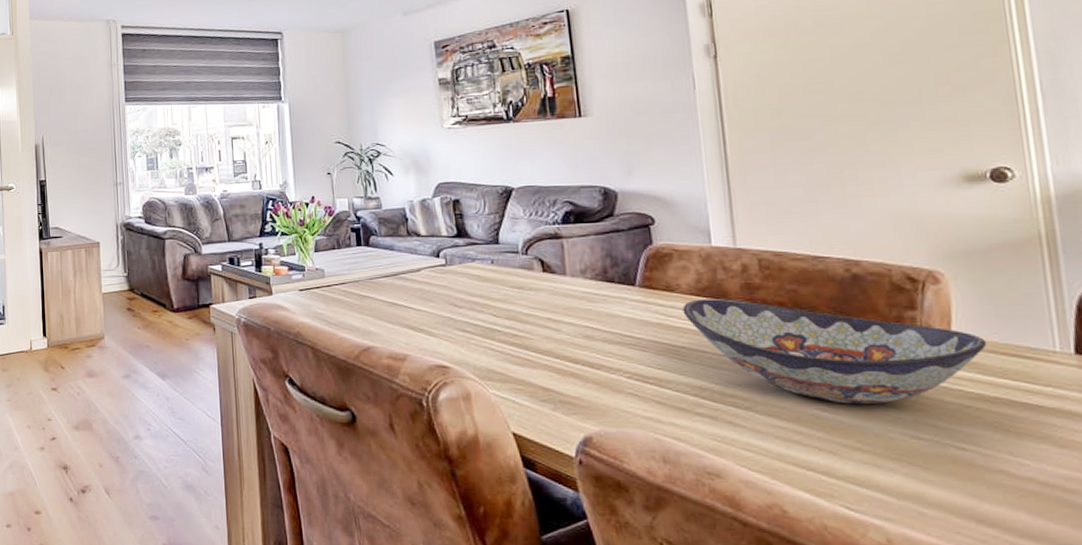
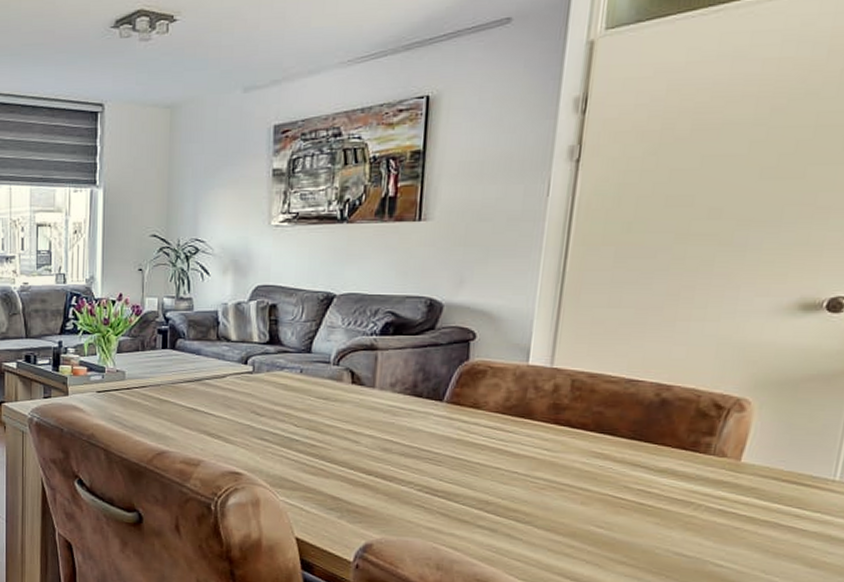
decorative bowl: present [682,299,987,405] -> none [485,417,773,524]

